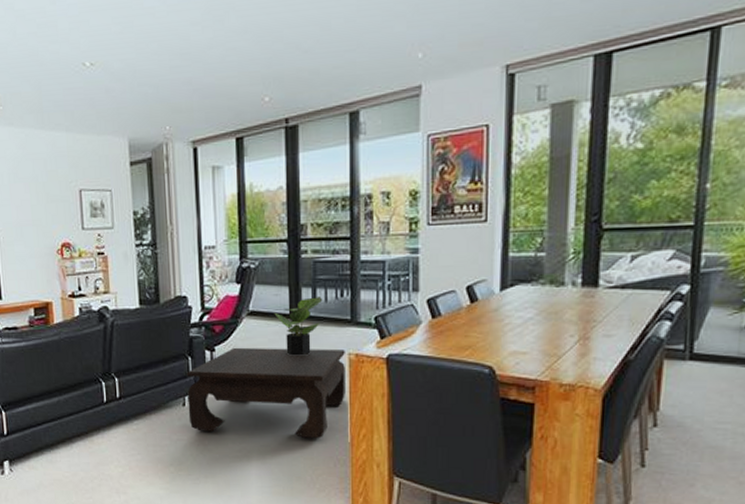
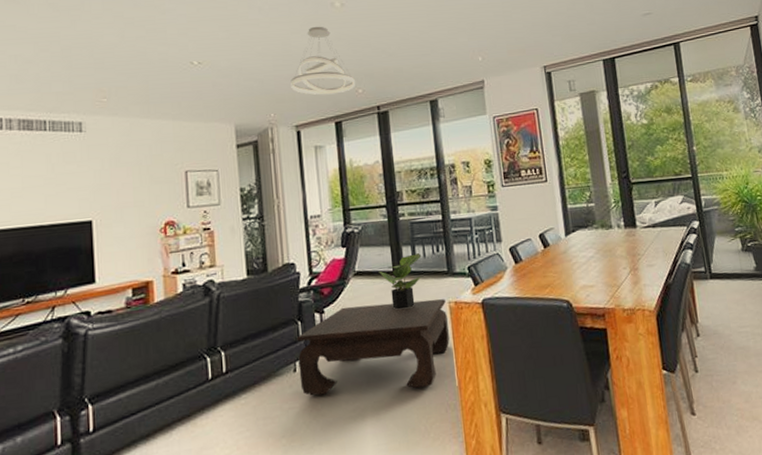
pendant light: none [188,14,261,104] -> present [290,26,355,95]

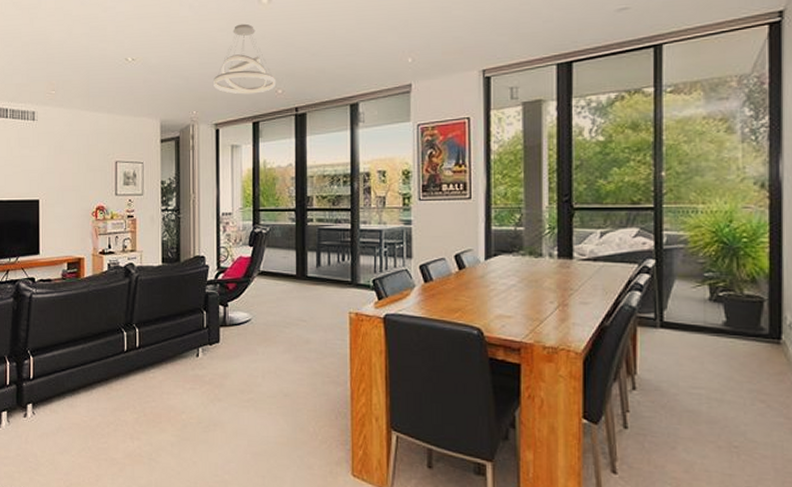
coffee table: present [296,299,450,396] -> none [201,303,346,392]
potted plant: present [379,252,422,310] -> none [282,259,326,313]

